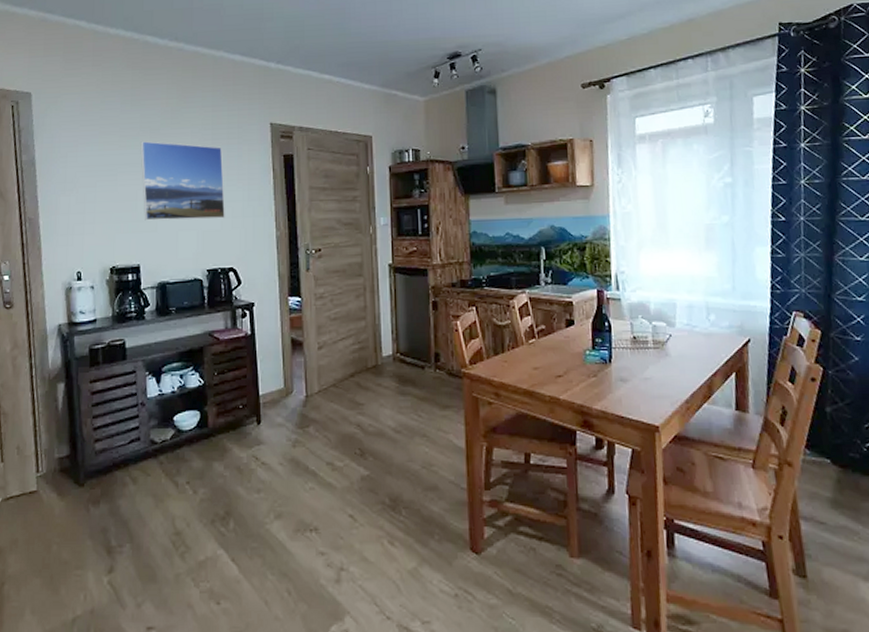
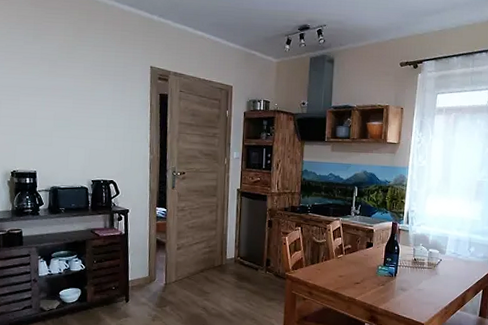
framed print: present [140,141,225,221] -> none [40,70,110,141]

